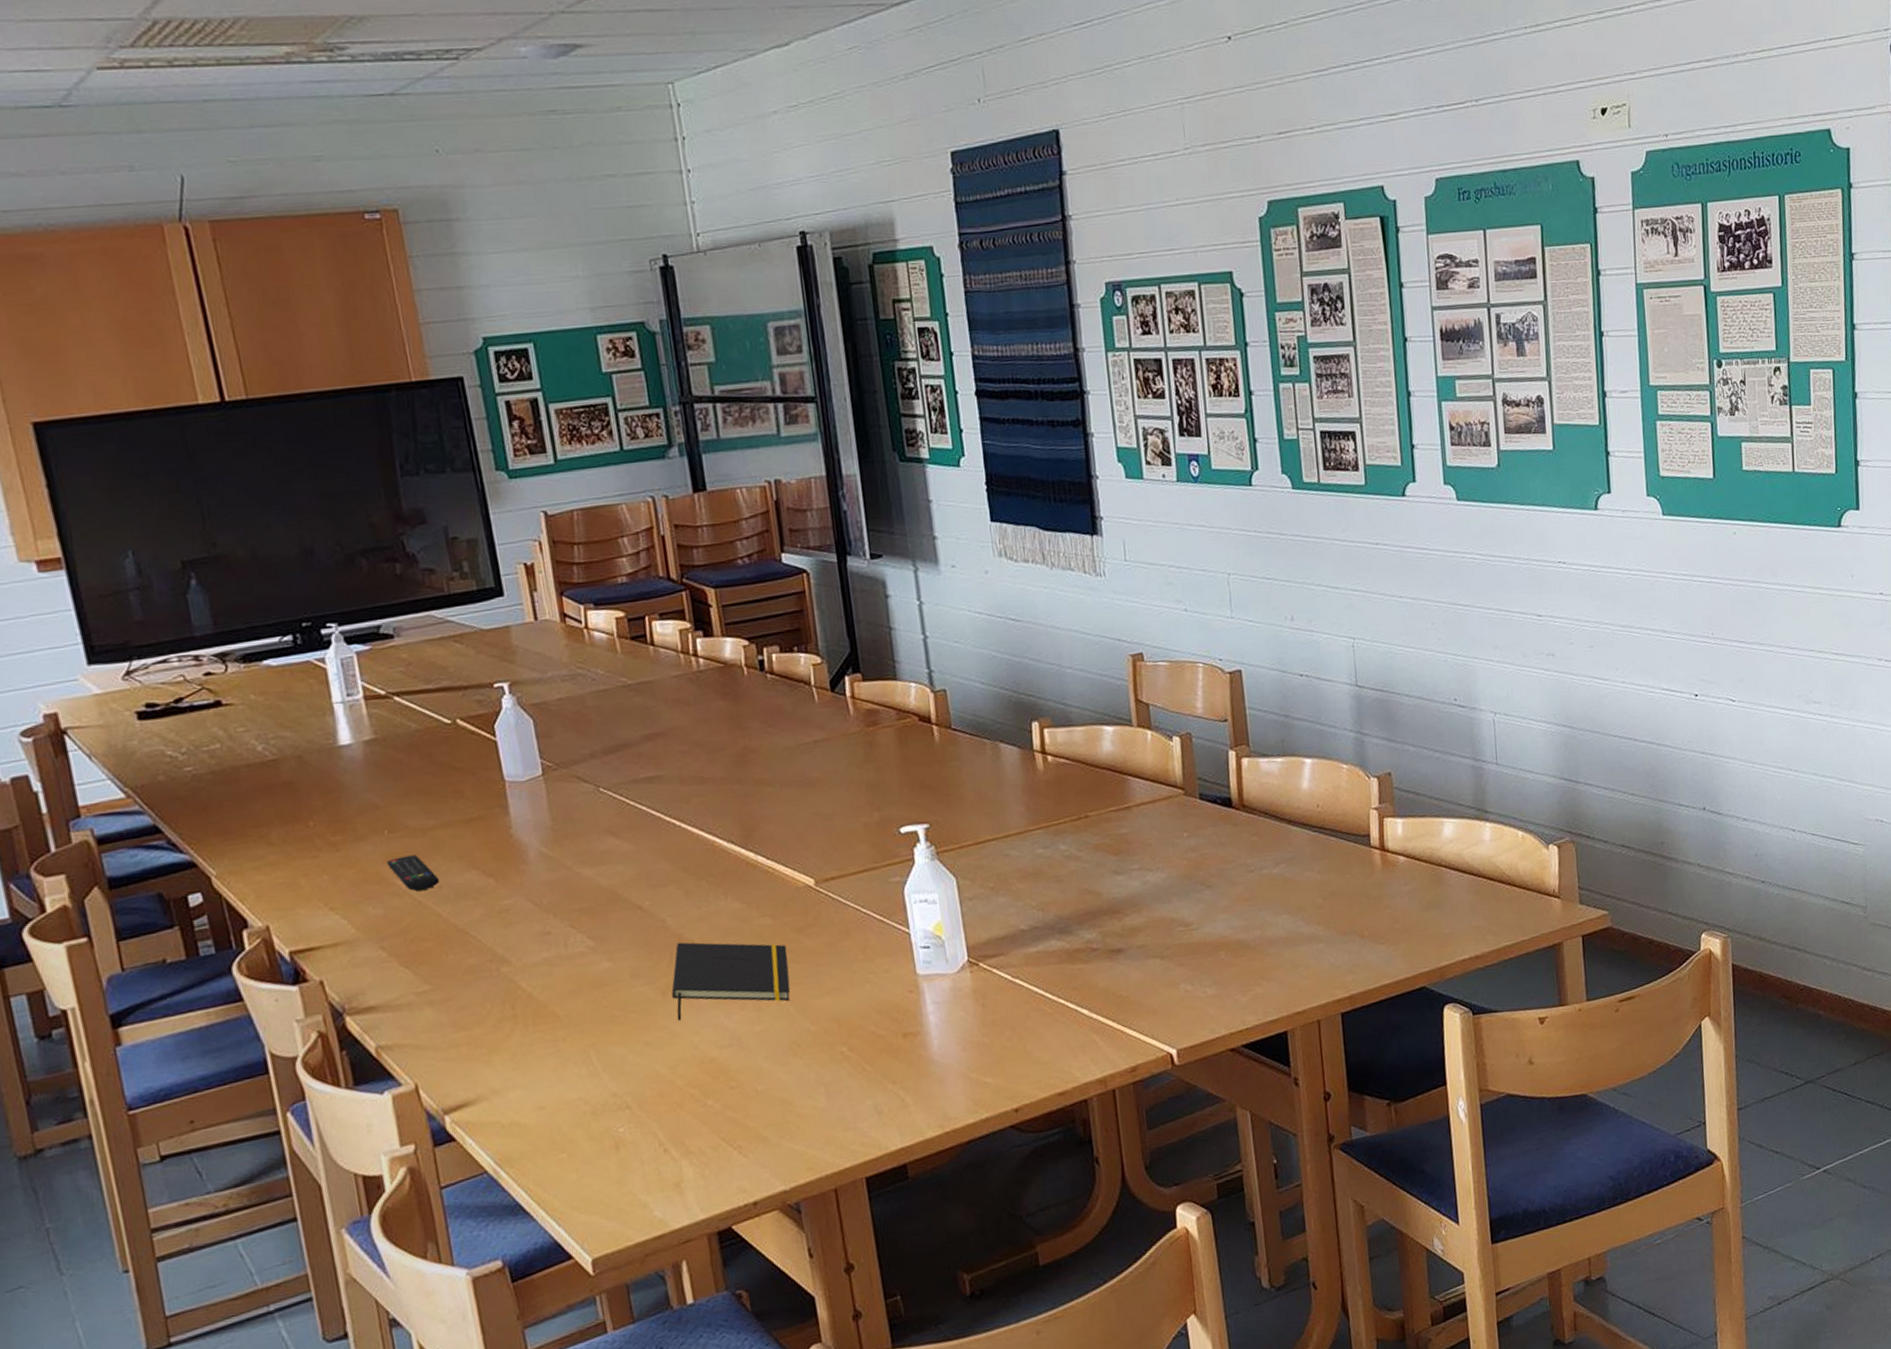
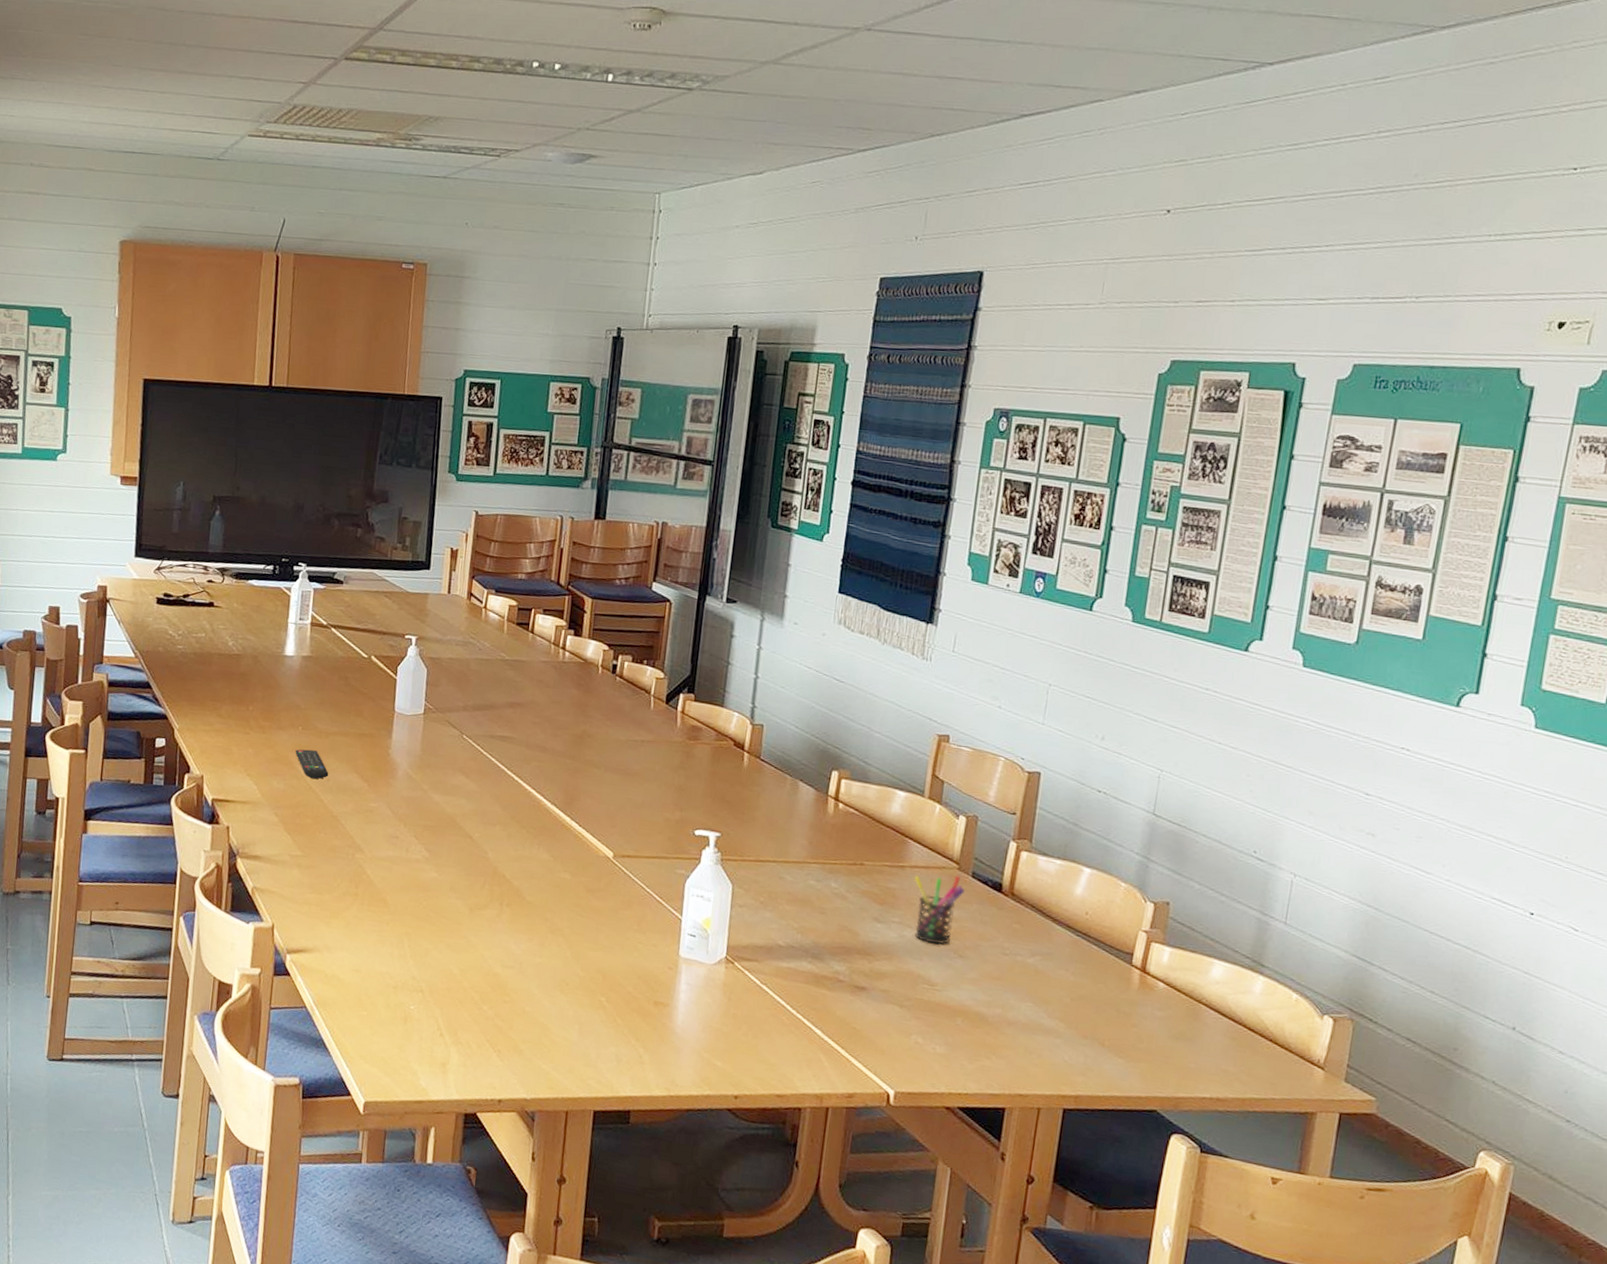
notepad: present [671,942,790,1021] -> none [476,873,577,945]
pen holder: none [1143,801,1196,882] -> present [914,875,965,944]

